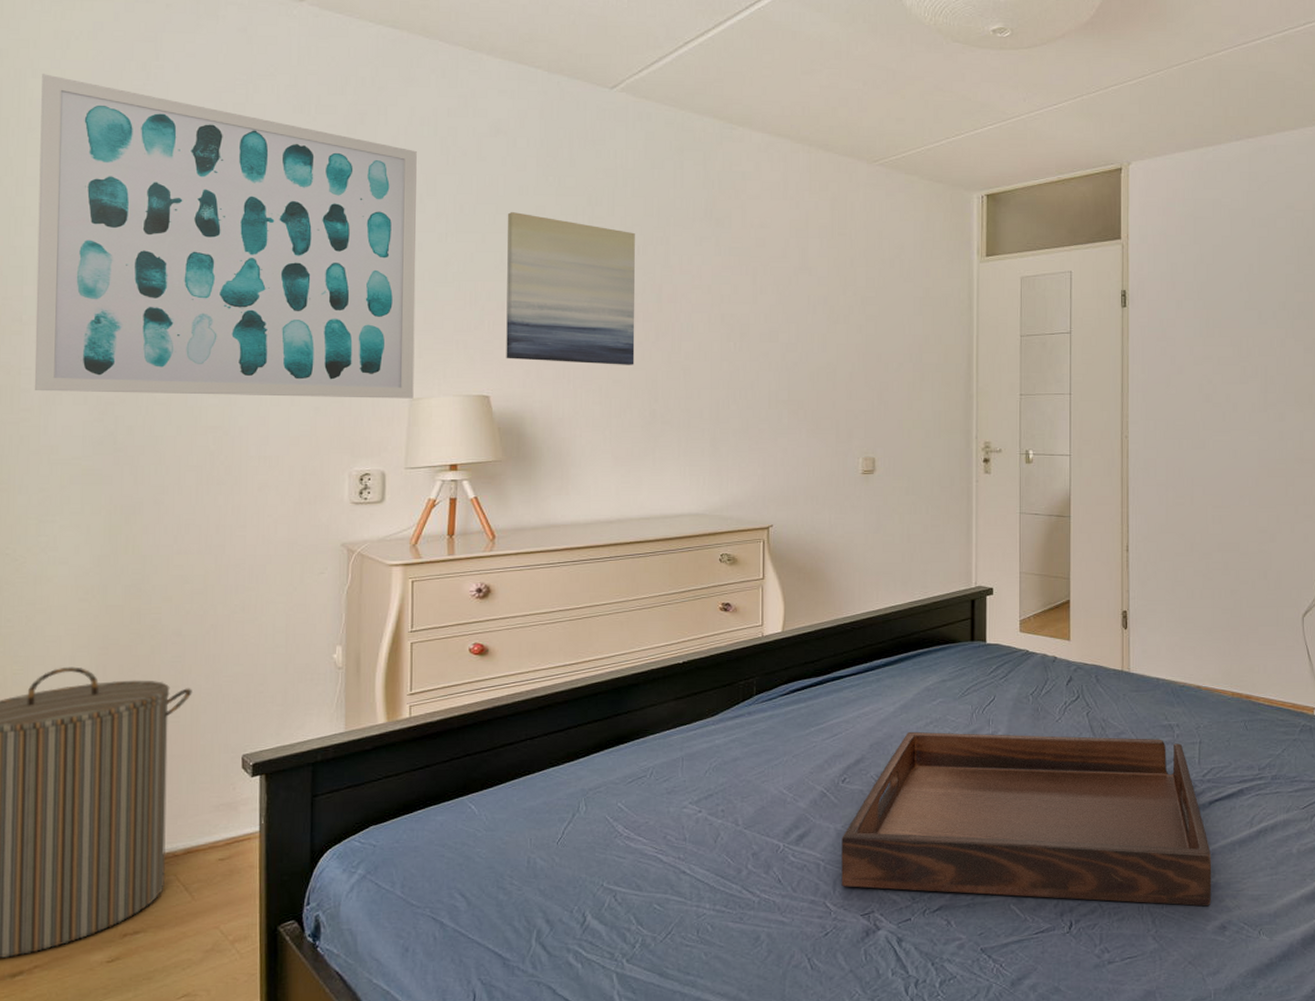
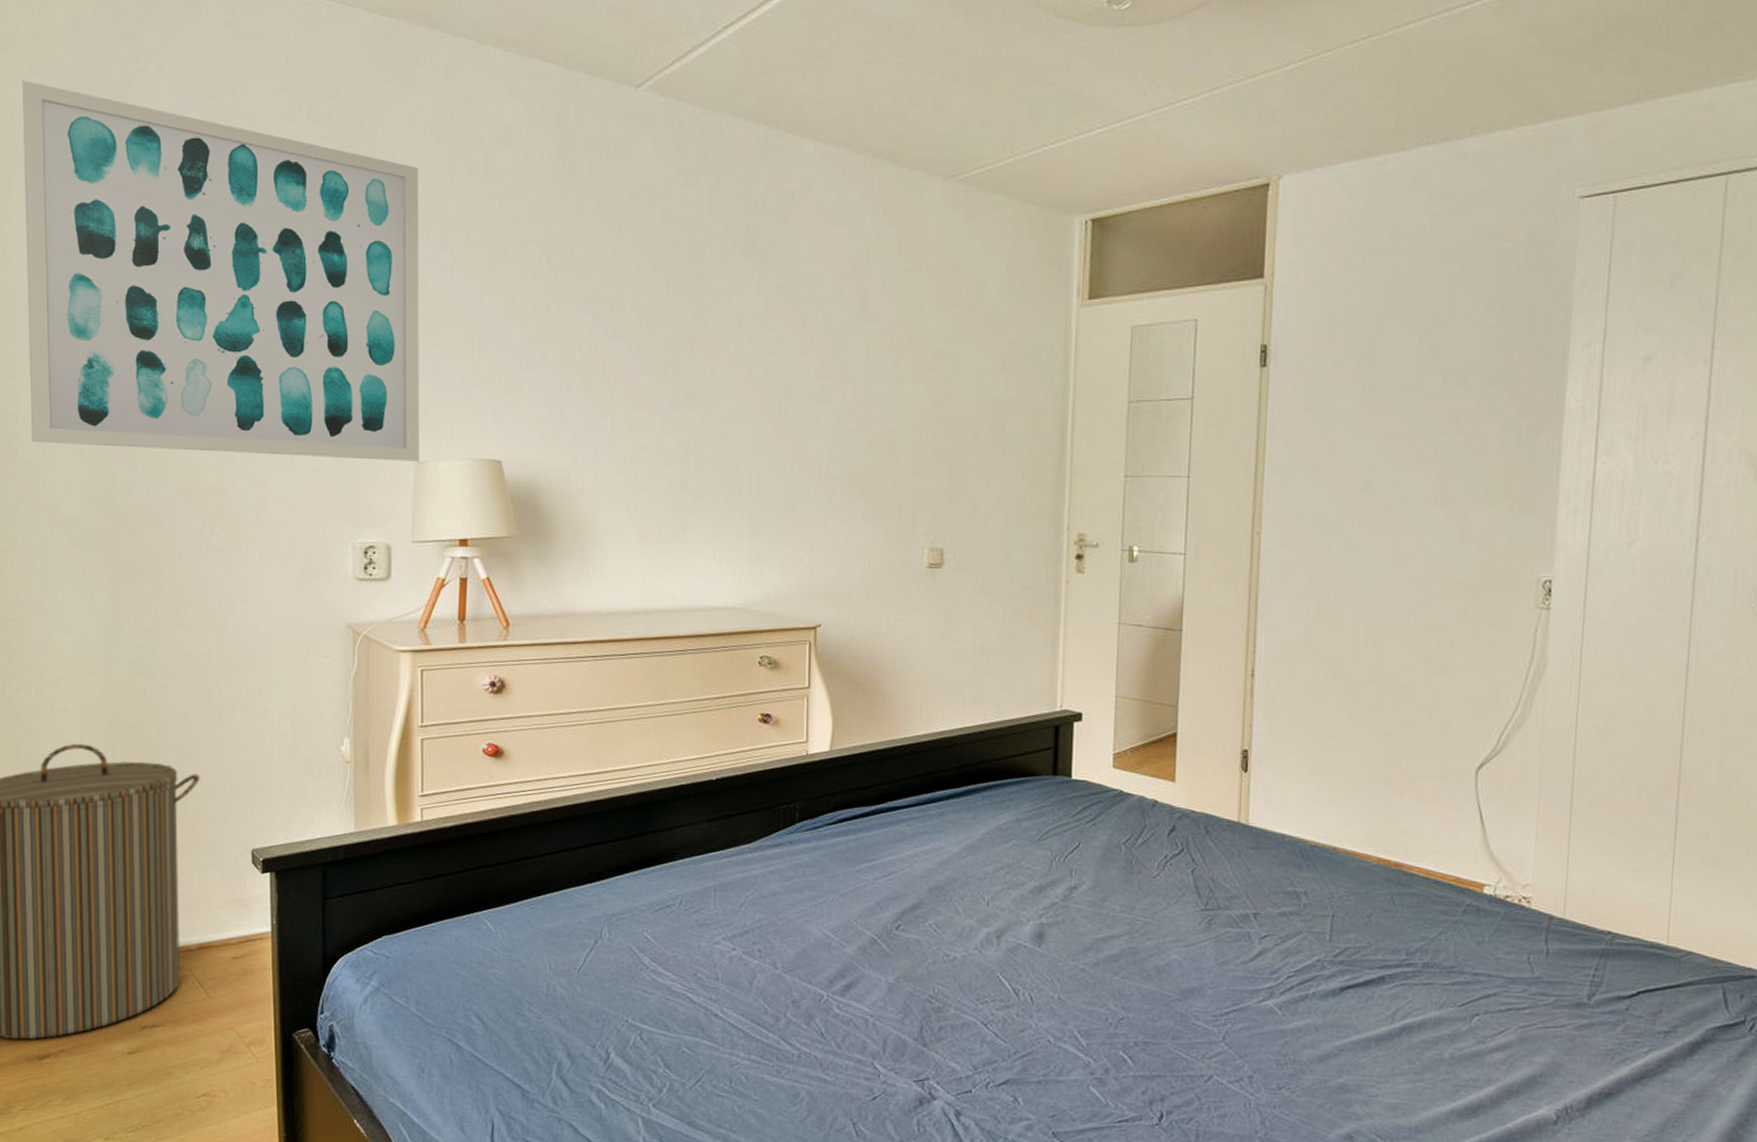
wall art: present [506,212,635,365] -> none [519,241,665,428]
serving tray: present [841,731,1212,906] -> none [892,876,1340,1110]

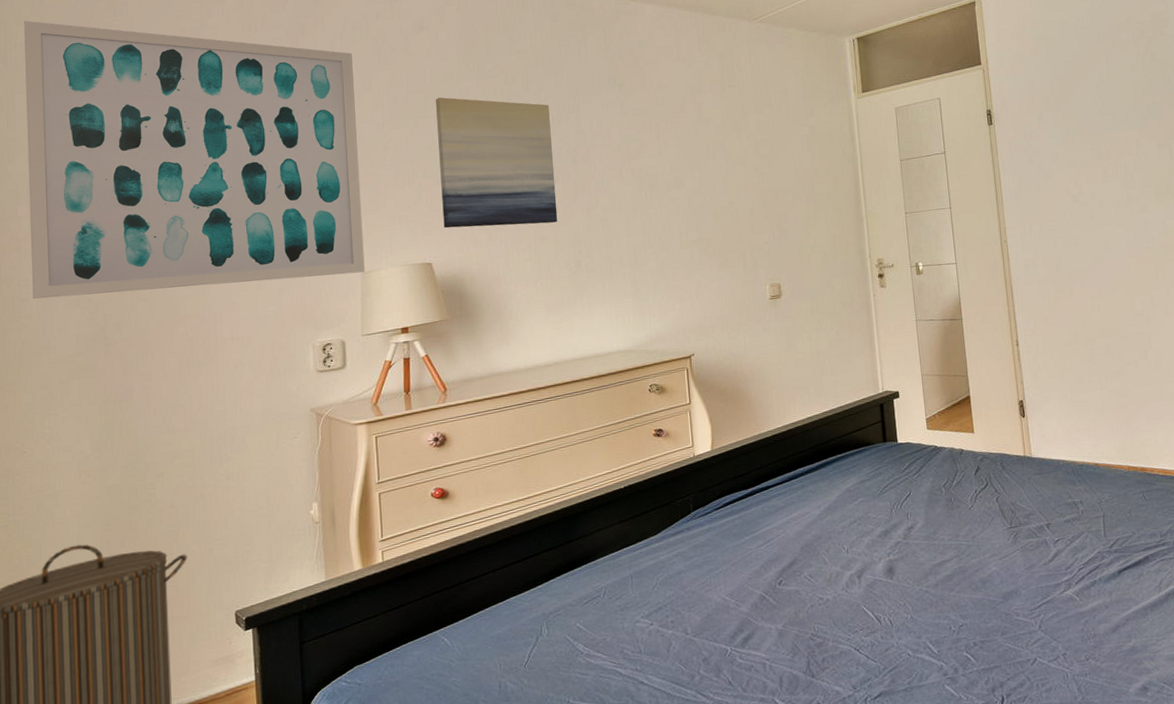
wall art: none [519,241,665,428] -> present [435,97,558,229]

